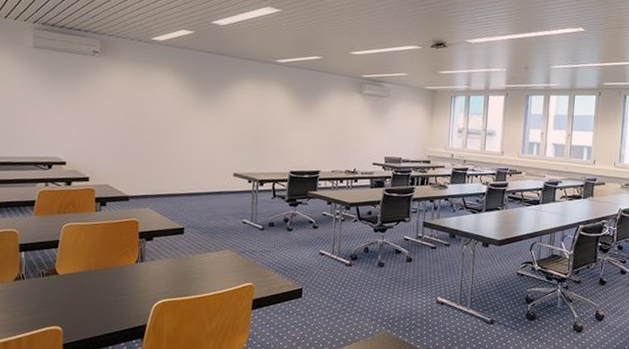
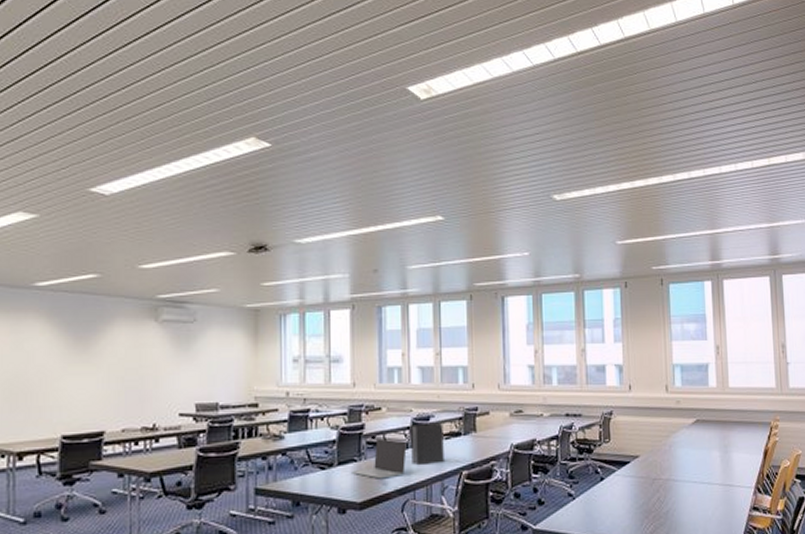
laptop: none [495,195,539,225] -> present [352,438,407,479]
binder: none [541,187,568,218] -> present [411,423,444,466]

